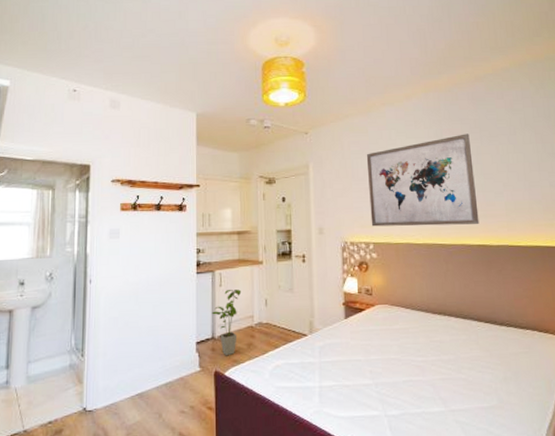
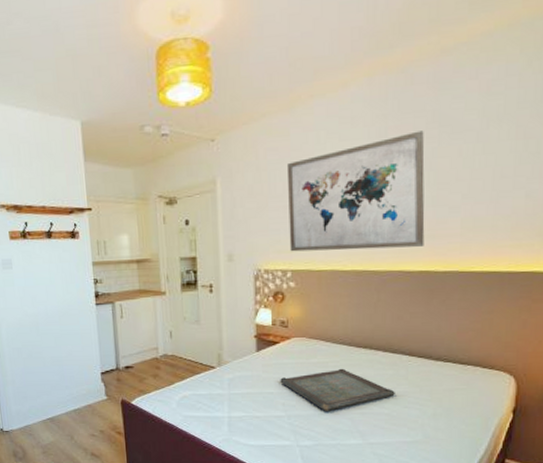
house plant: present [212,289,242,356] -> none [115,321,144,386]
serving tray: none [367,334,469,379] -> present [280,368,395,412]

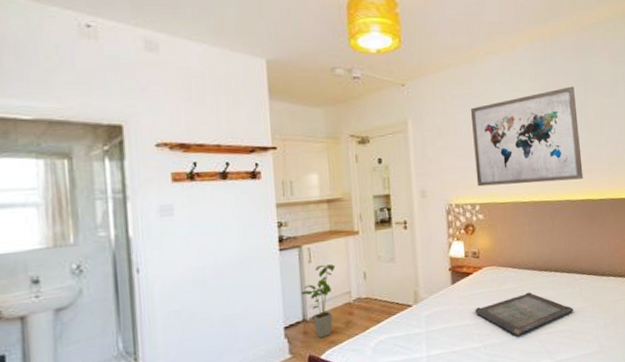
house plant: none [115,321,144,386] -> present [301,264,336,339]

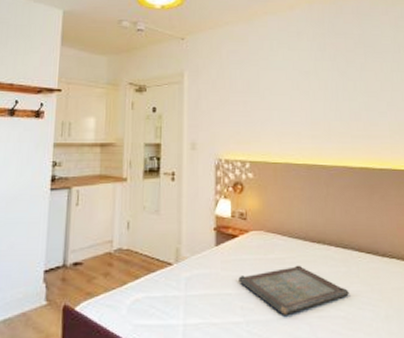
house plant: present [301,264,336,339] -> none [65,210,101,288]
wall art: present [470,86,583,187] -> none [245,48,362,145]

